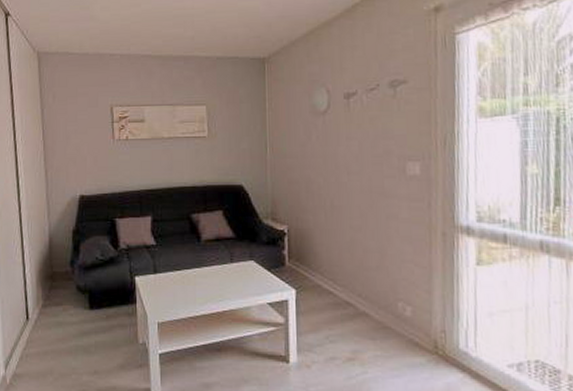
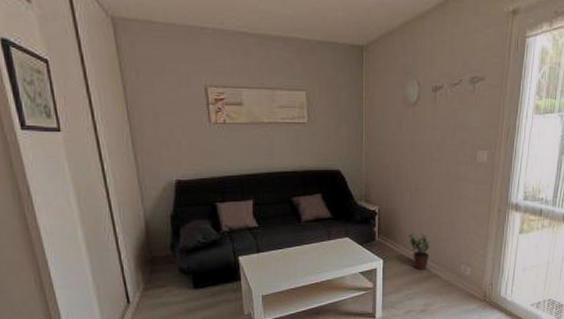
potted plant: none [326,259,355,307] -> present [409,233,430,271]

